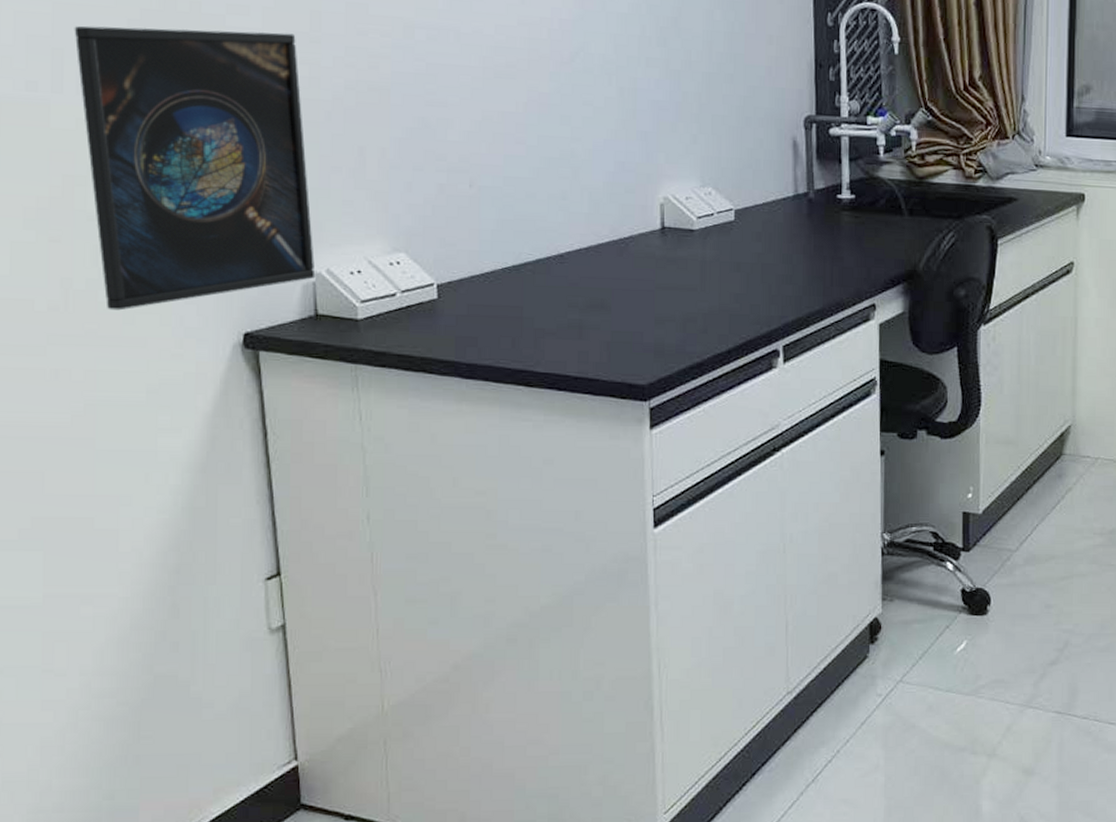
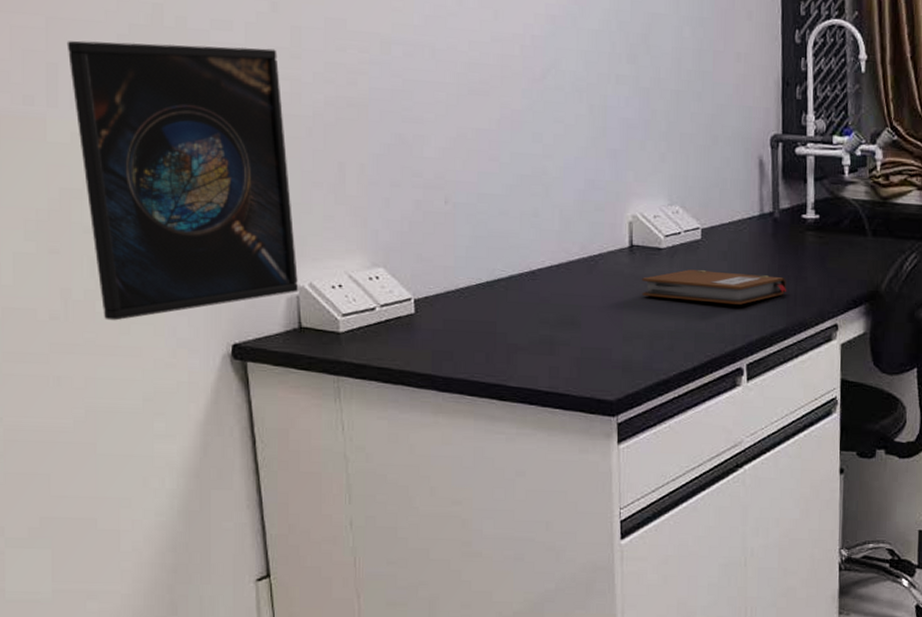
notebook: none [674,251,823,286] -> present [642,269,787,305]

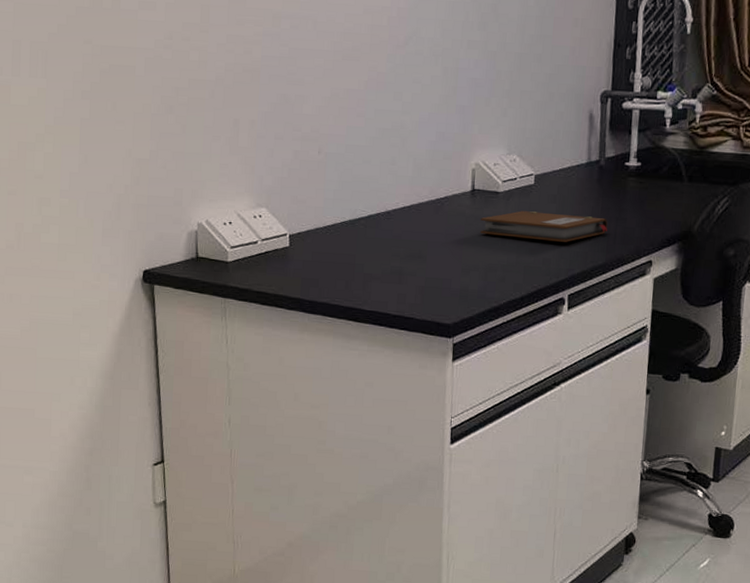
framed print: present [66,40,299,321] -> none [28,21,198,250]

